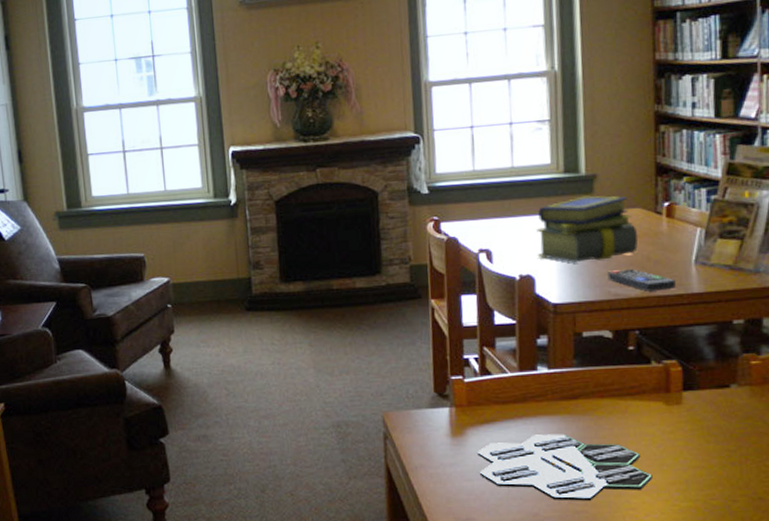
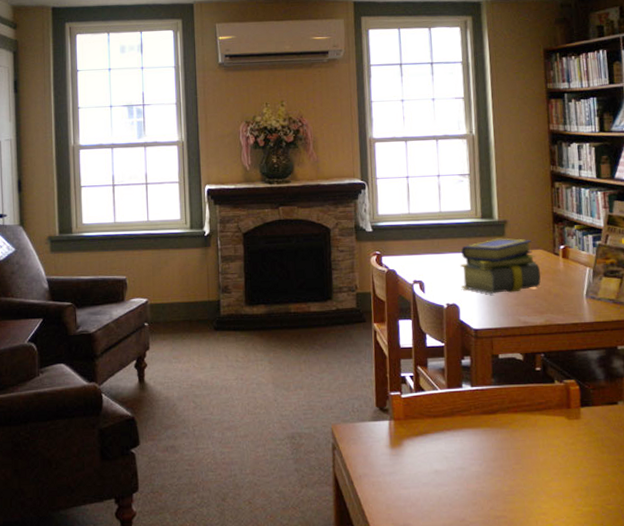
board game: present [478,434,653,501] -> none [413,445,559,507]
remote control: present [607,269,676,292] -> none [517,301,572,320]

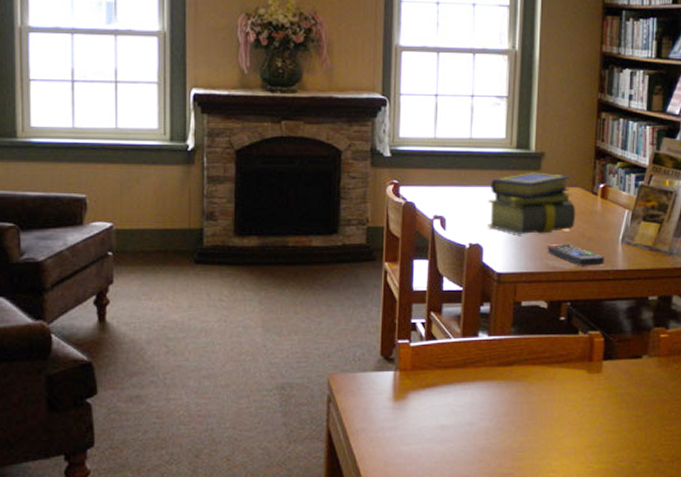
remote control: none [517,301,572,320] -> present [547,244,604,266]

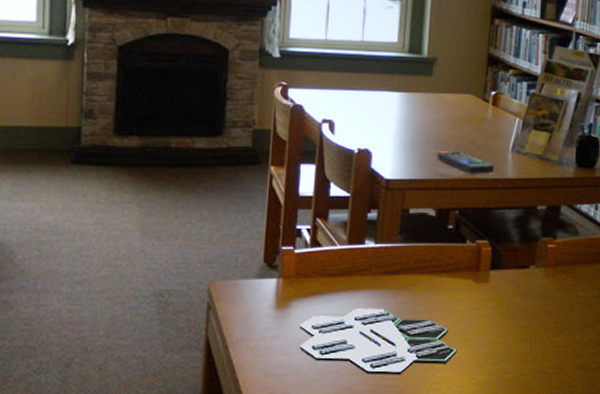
board game: none [417,399,572,464] -> present [299,308,457,375]
stack of books: present [486,172,575,234] -> none [376,77,466,141]

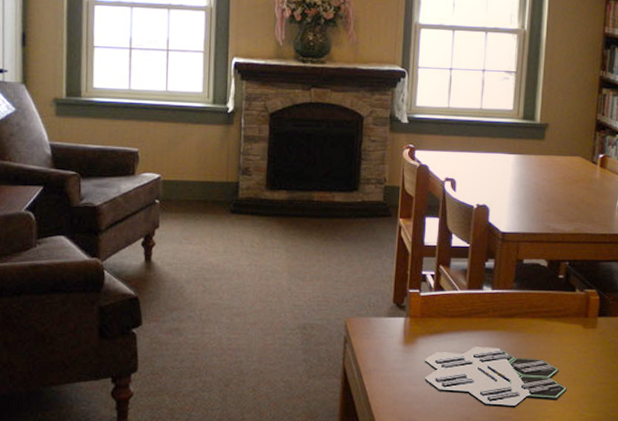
remote control: present [437,151,494,174] -> none [548,208,602,229]

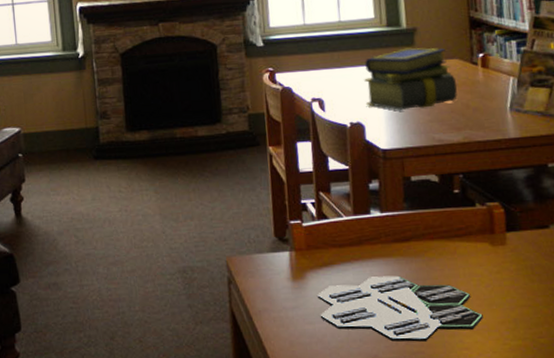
stack of books: none [493,141,576,198] -> present [364,48,457,110]

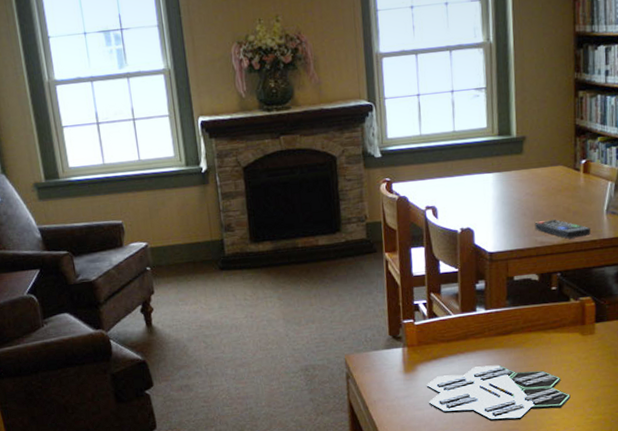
stack of books: present [364,48,457,110] -> none [475,155,560,216]
remote control: none [431,116,494,137] -> present [534,219,591,239]

